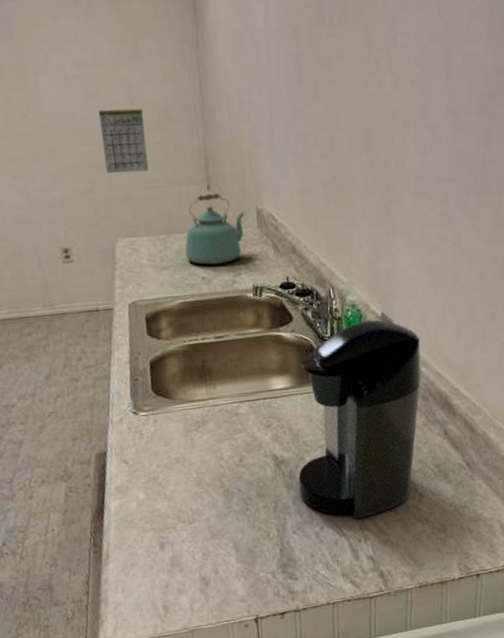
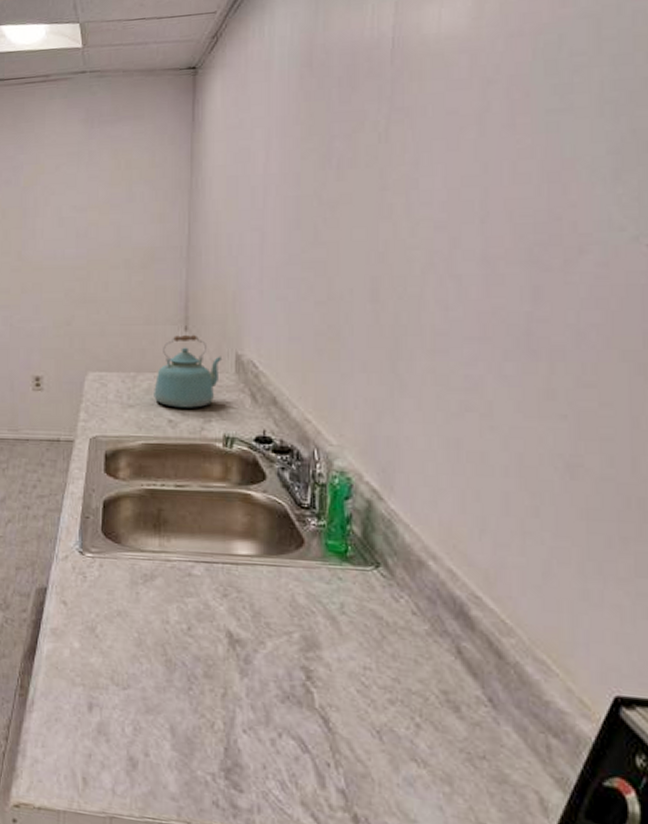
calendar: present [98,109,149,174] -> none [85,248,129,309]
coffee maker: present [298,311,421,519] -> none [256,484,428,737]

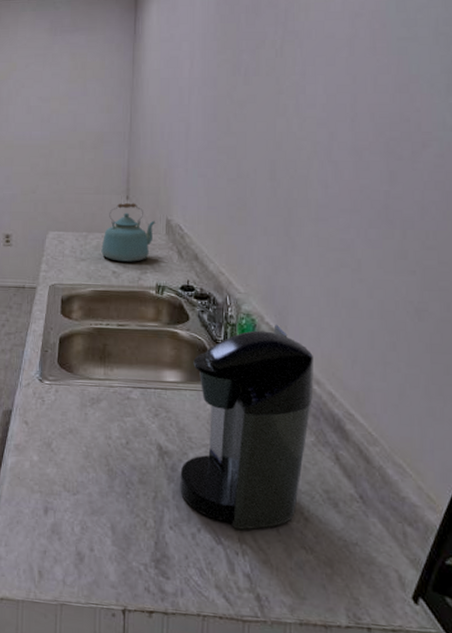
coffee maker: none [256,484,428,737] -> present [180,324,314,530]

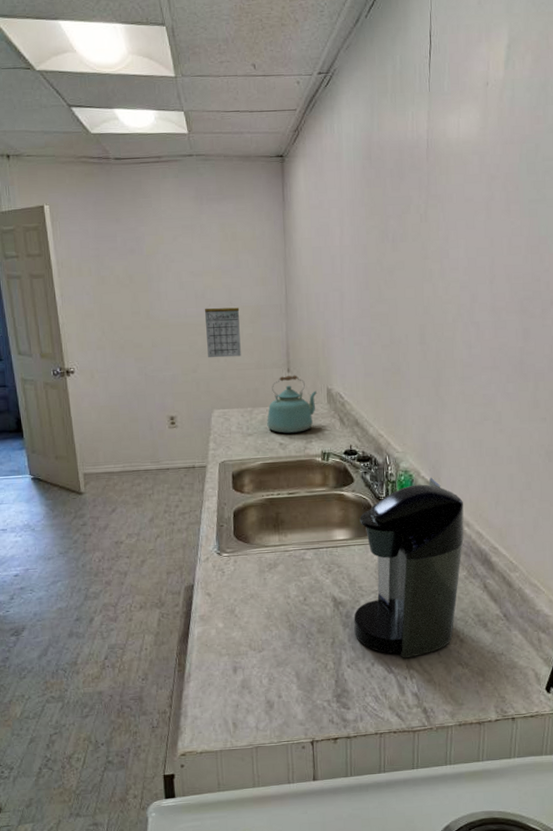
calendar: none [48,132,83,181] -> present [204,307,241,358]

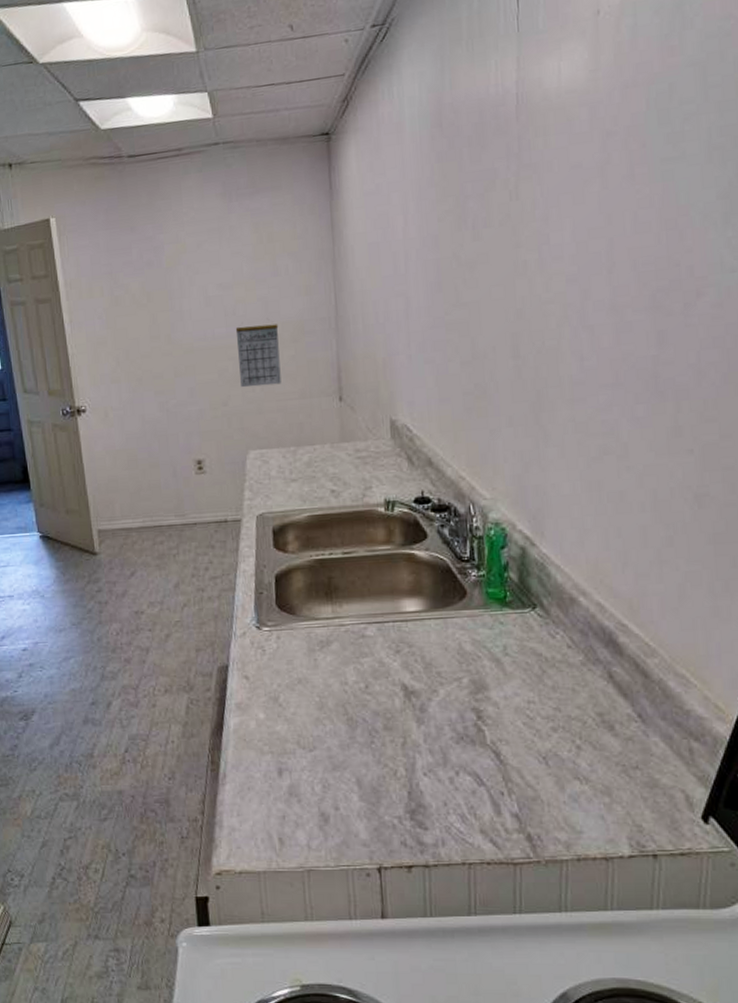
kettle: present [267,374,318,433] -> none [314,404,378,478]
coffee maker: present [354,477,464,658] -> none [430,531,579,767]

